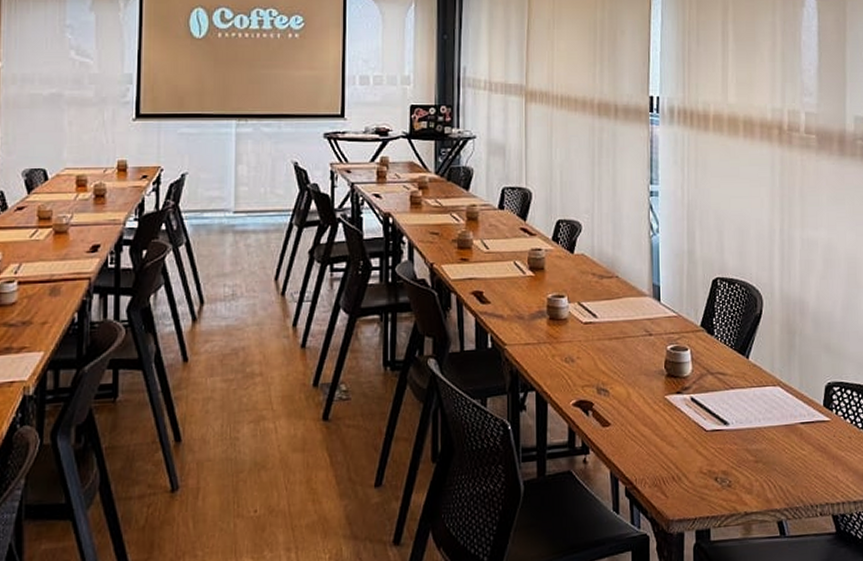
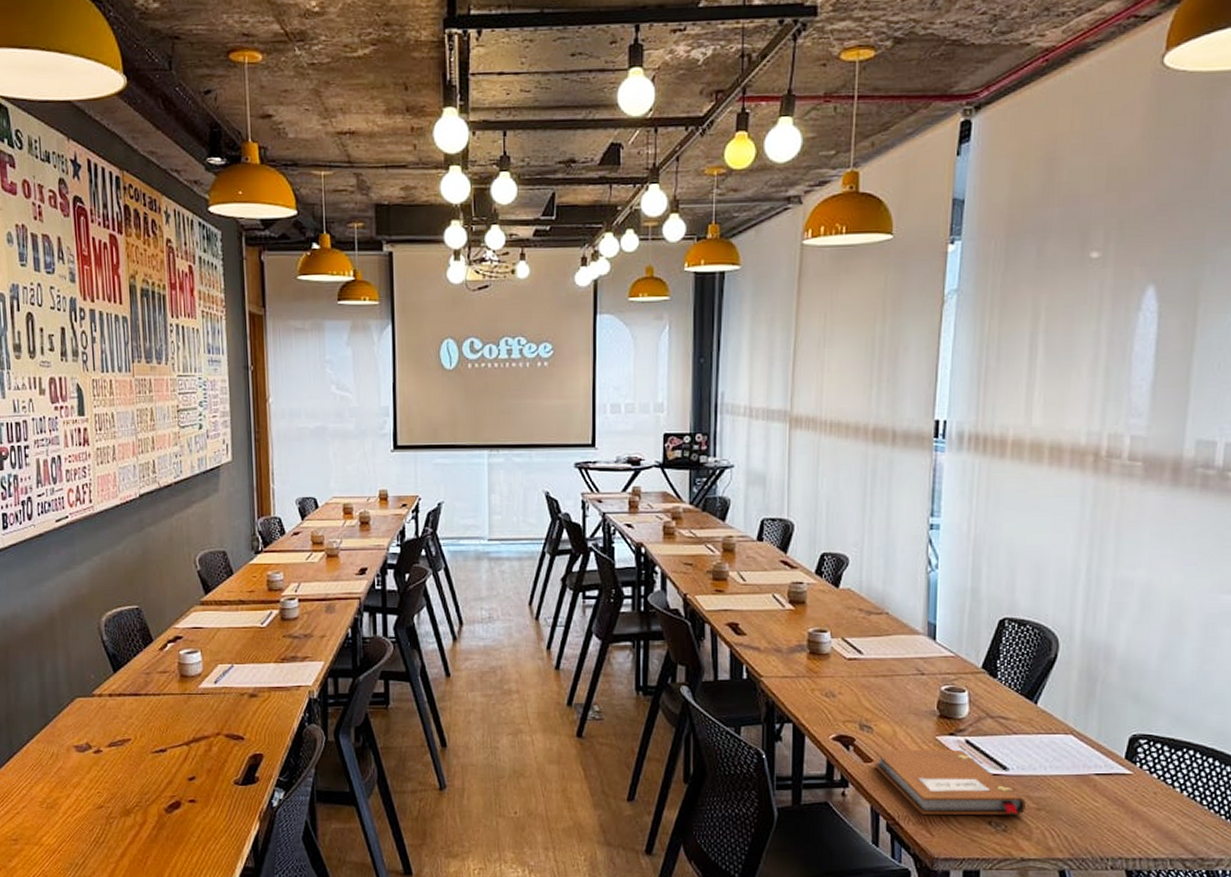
notebook: none [611,407,745,477] -> present [874,749,1026,816]

